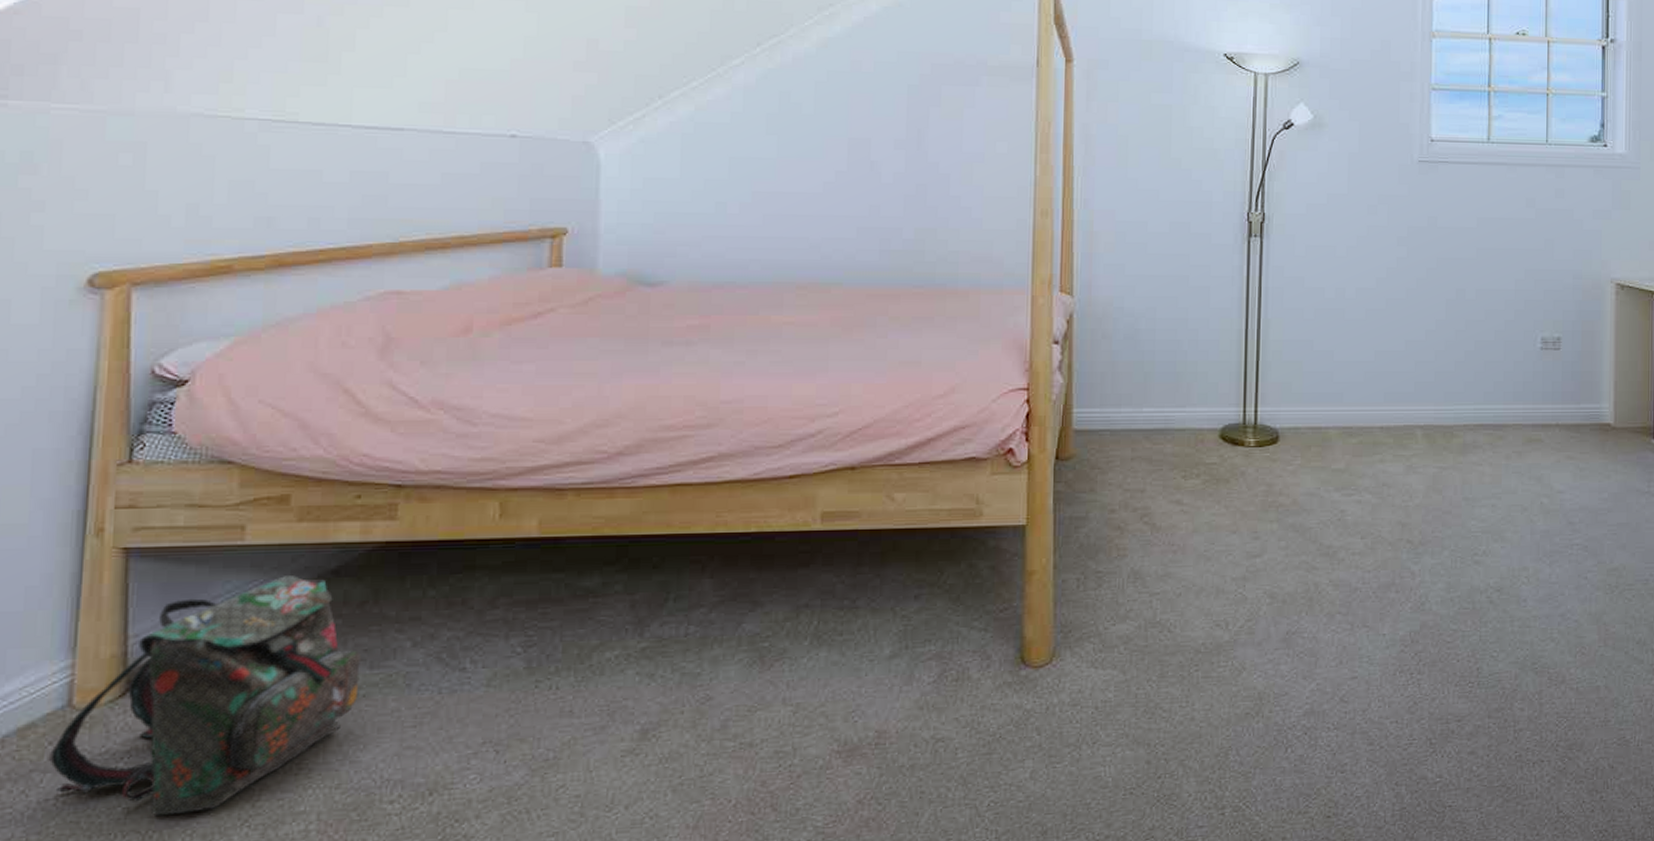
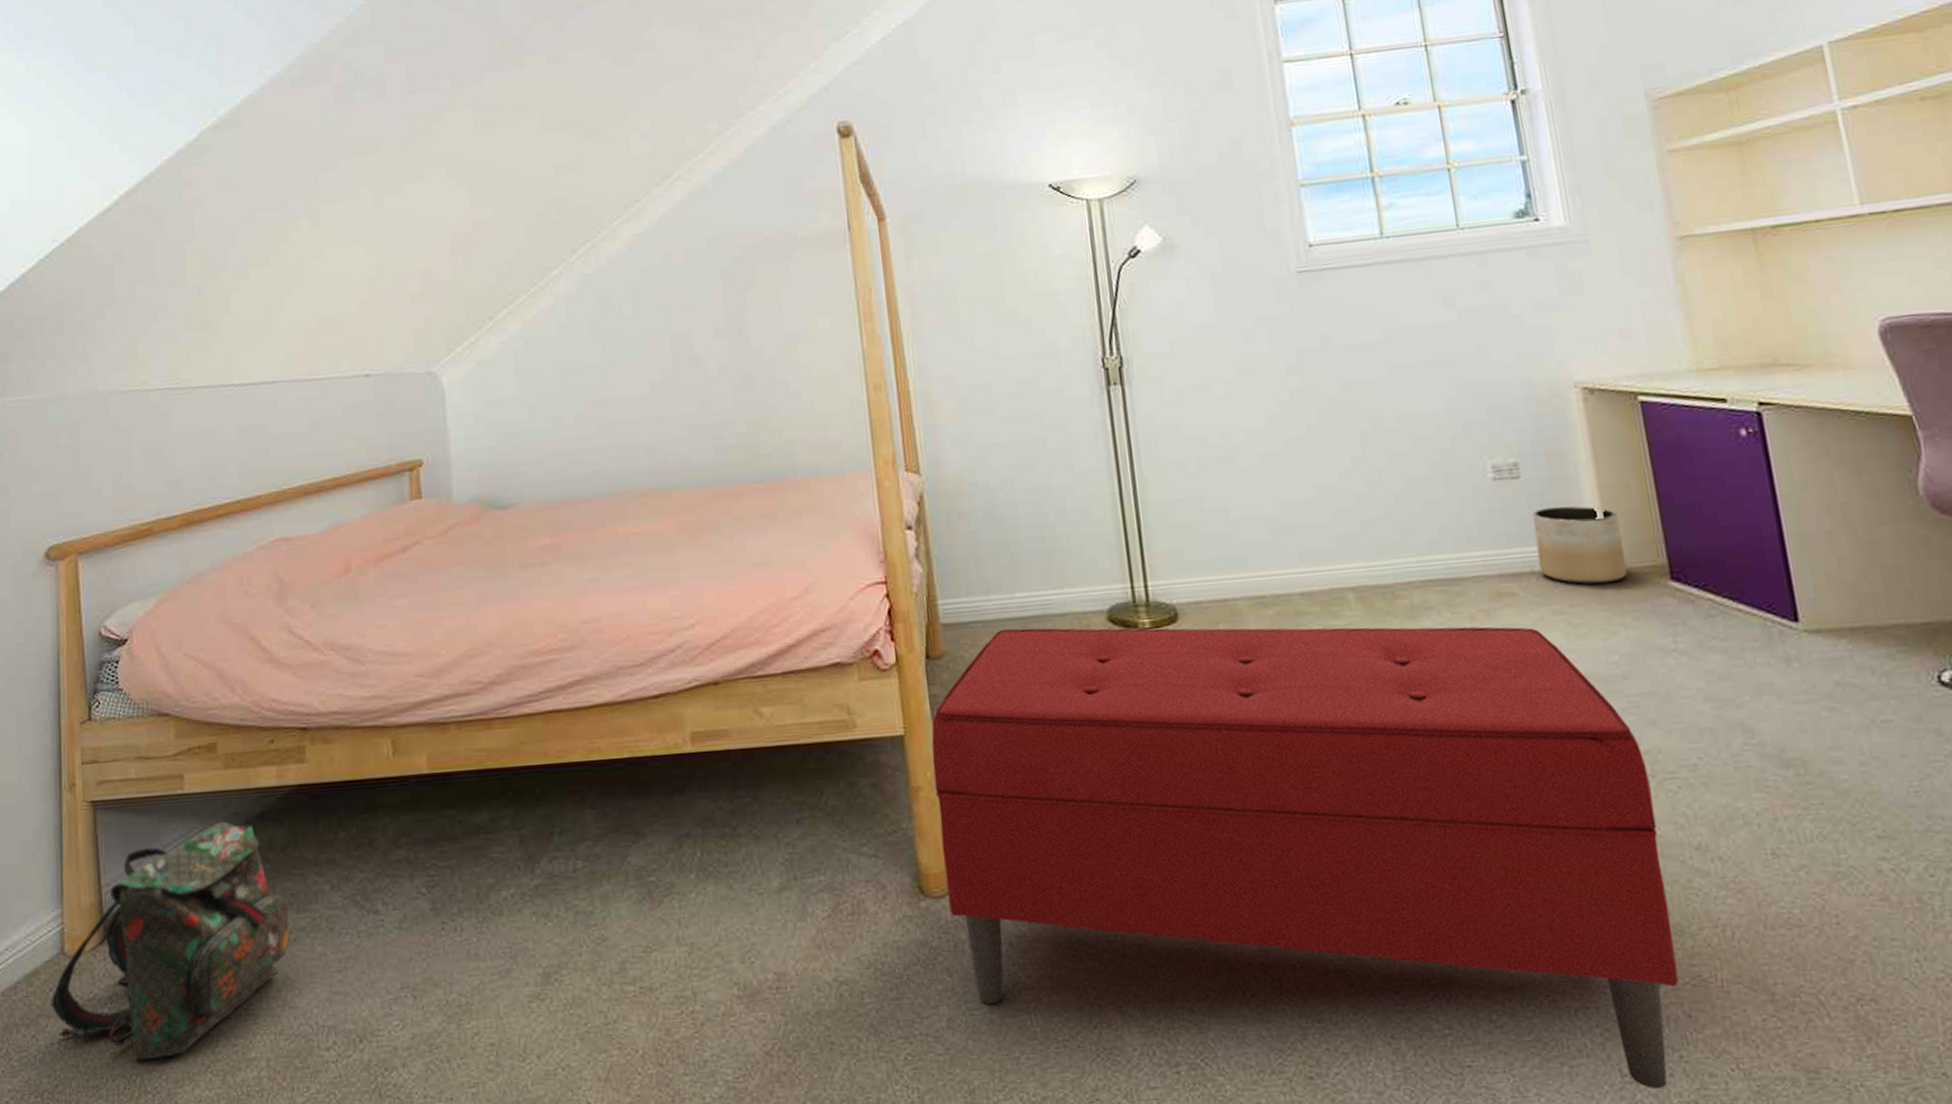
bench: none [1046,439,1614,822] -> present [931,626,1679,1090]
planter: none [1563,375,1625,438] -> present [1532,506,1628,584]

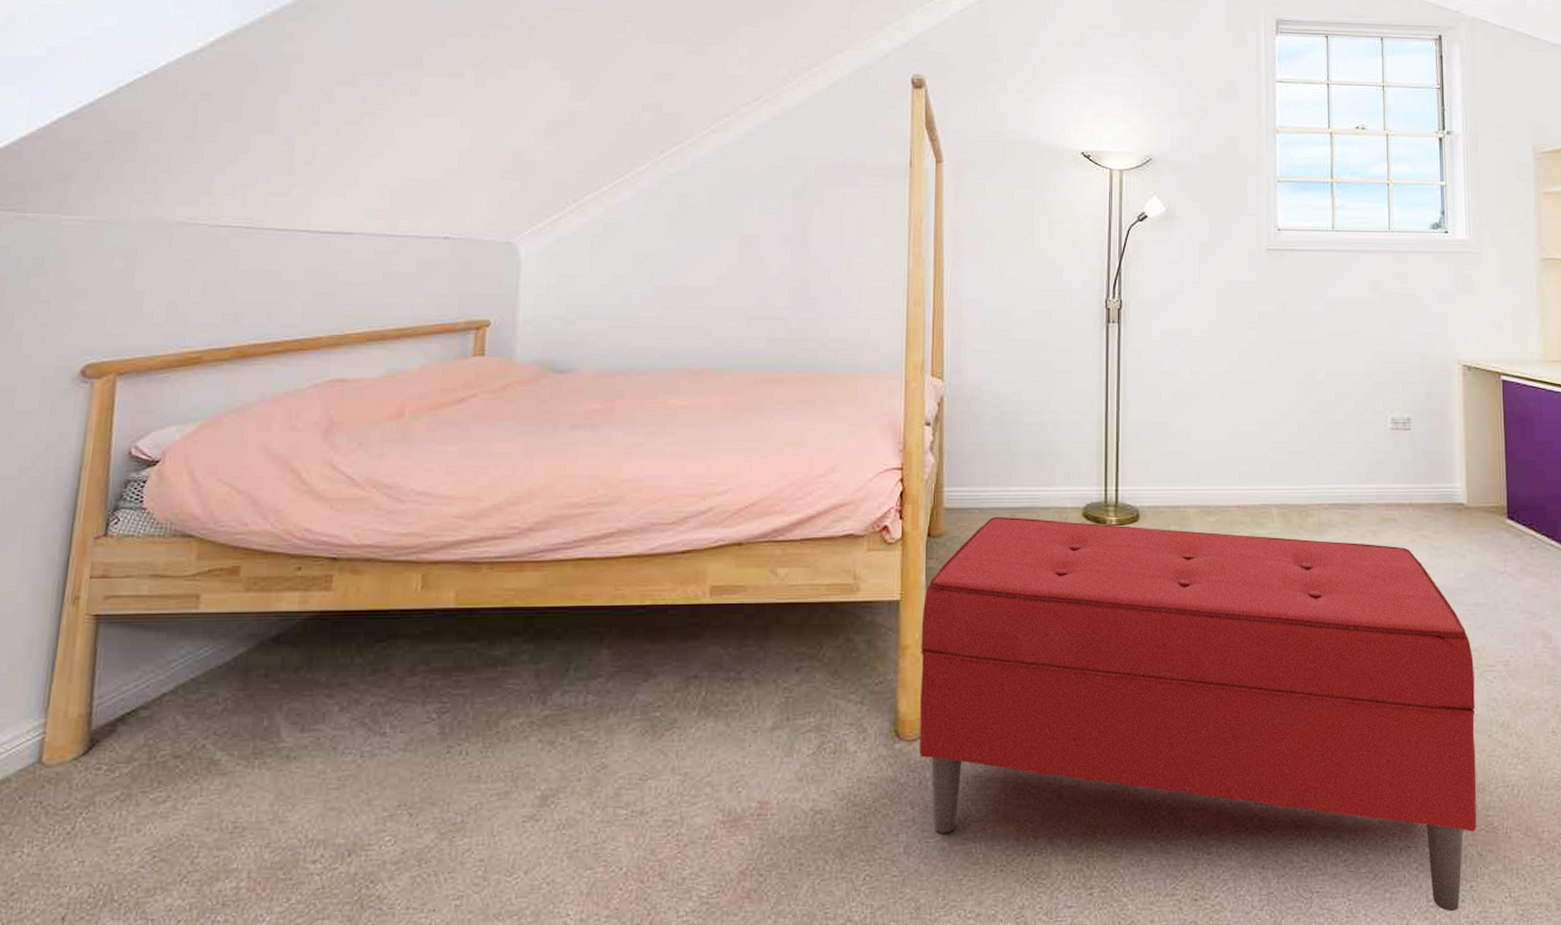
backpack: present [50,822,290,1061] -> none [17,642,294,870]
planter: present [1532,506,1628,584] -> none [1415,454,1478,517]

